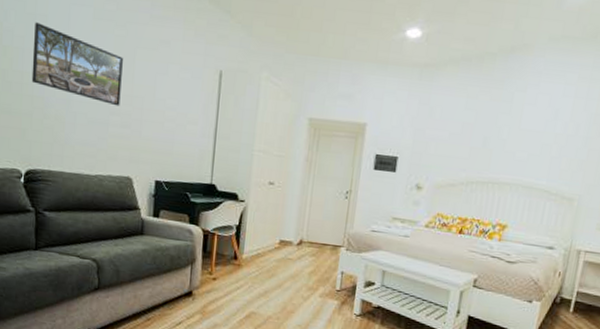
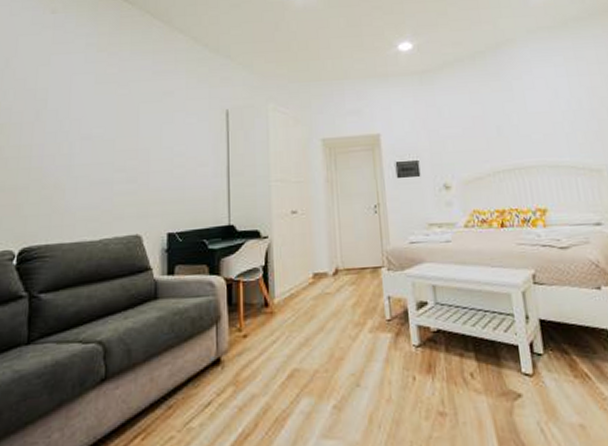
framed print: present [31,22,123,107] -> none [29,96,126,163]

